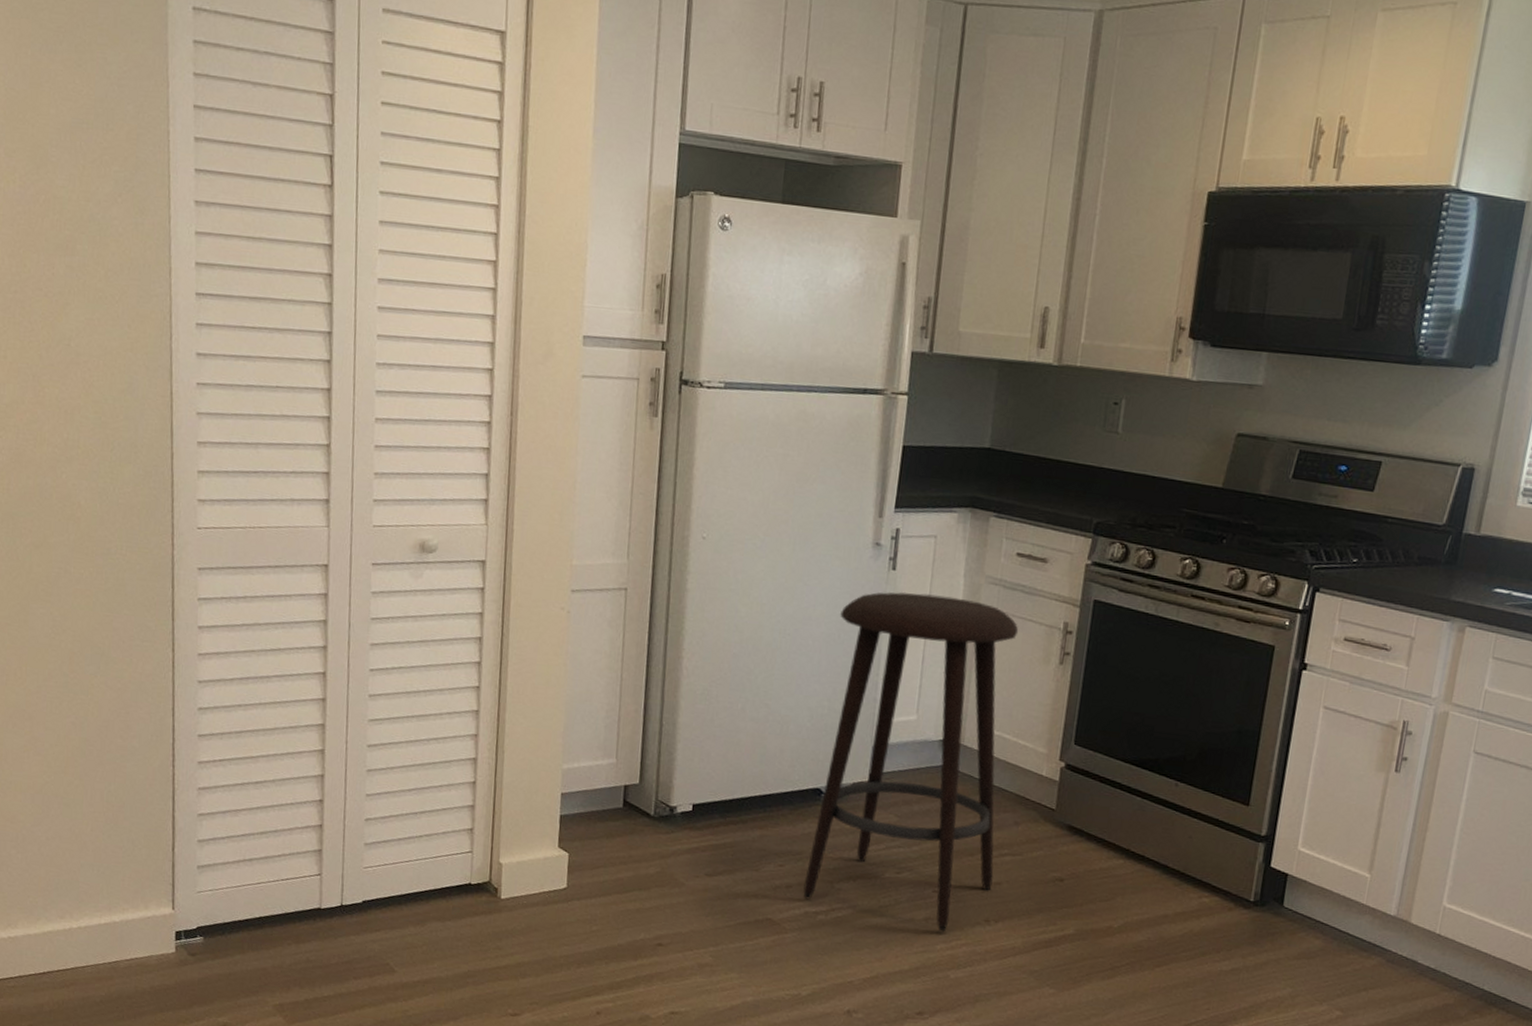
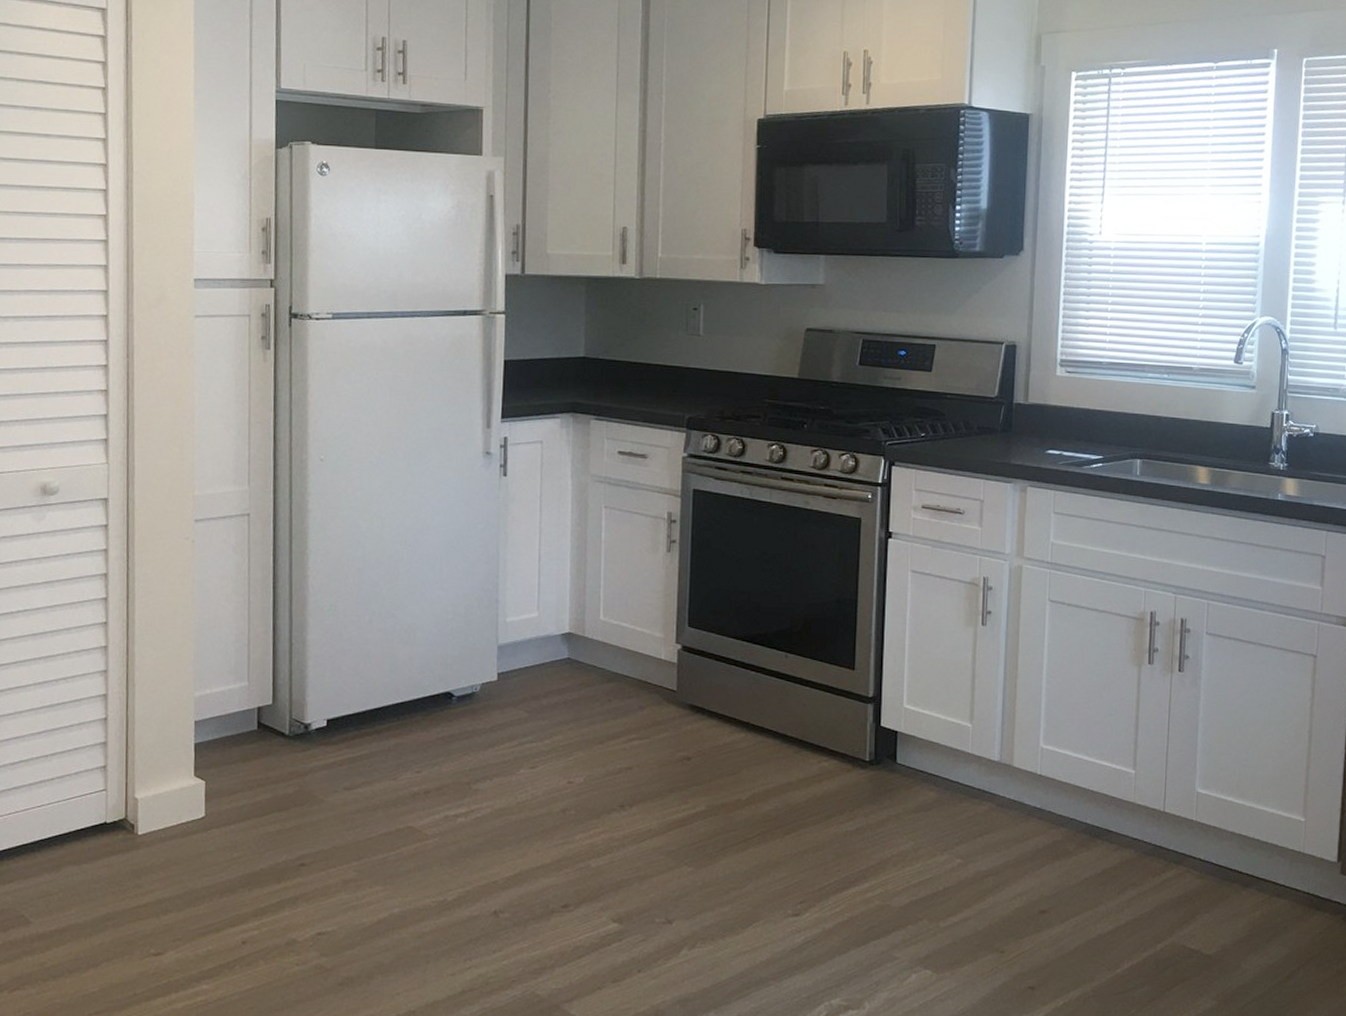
stool: present [803,591,1019,932] -> none [441,495,627,822]

